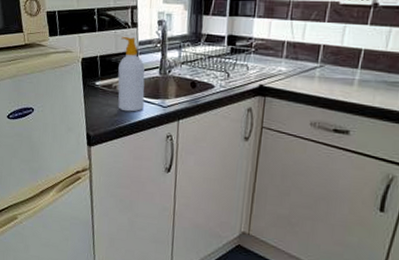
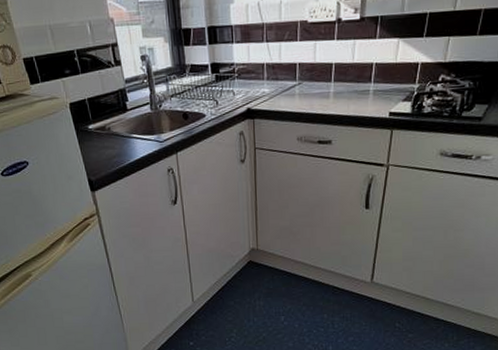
soap bottle: present [117,37,145,112] -> none [106,76,141,152]

